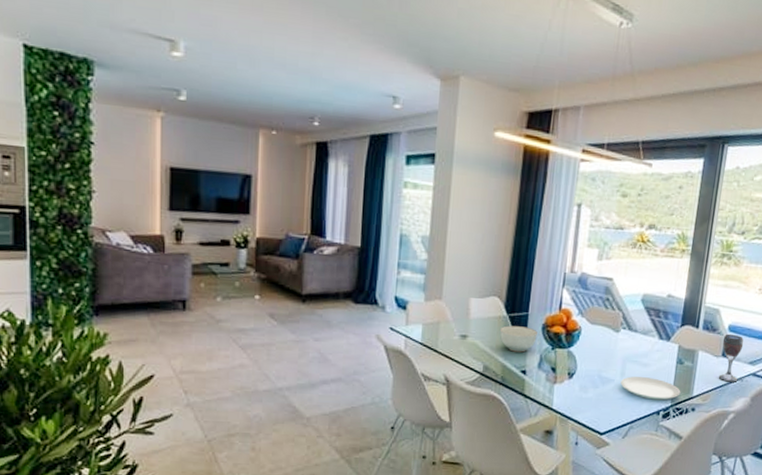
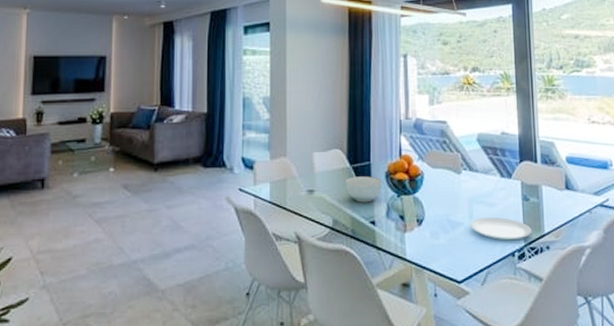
cup: present [718,334,744,382] -> none [563,165,587,215]

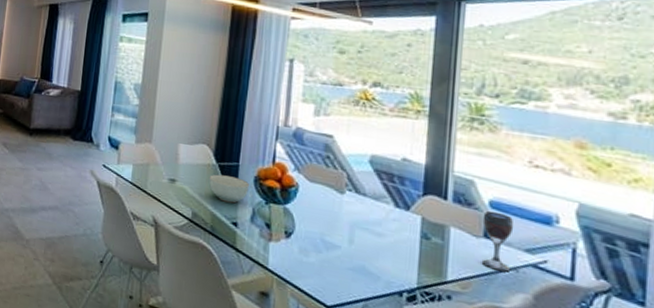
plate: present [470,217,532,241] -> none [349,245,430,281]
cup: none [563,165,587,215] -> present [481,211,514,272]

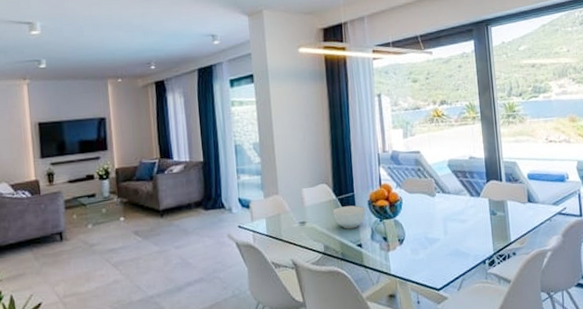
cup: present [481,211,514,272] -> none [525,181,547,224]

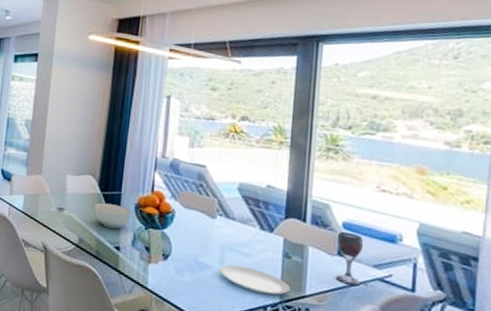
plate: none [445,231,500,251] -> present [220,265,291,296]
cup: none [525,181,547,224] -> present [335,231,364,286]

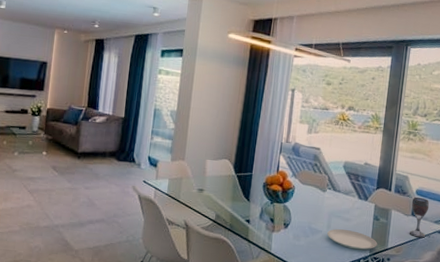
bowl: present [94,202,130,230] -> none [229,183,259,205]

